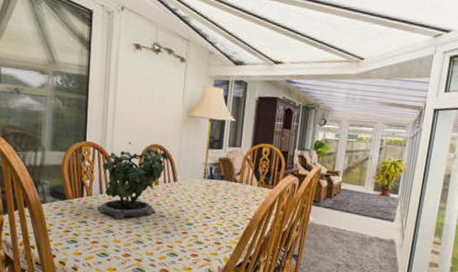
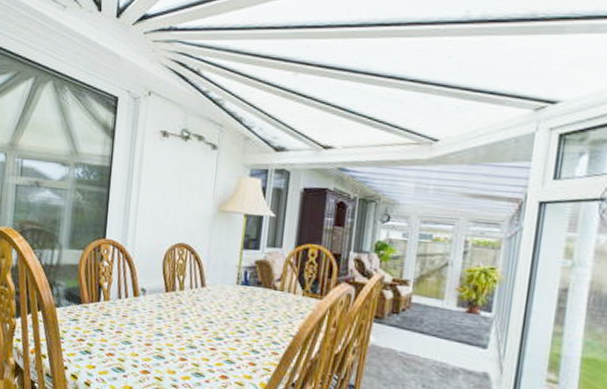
potted plant: present [96,142,168,220] -> none [114,240,195,330]

